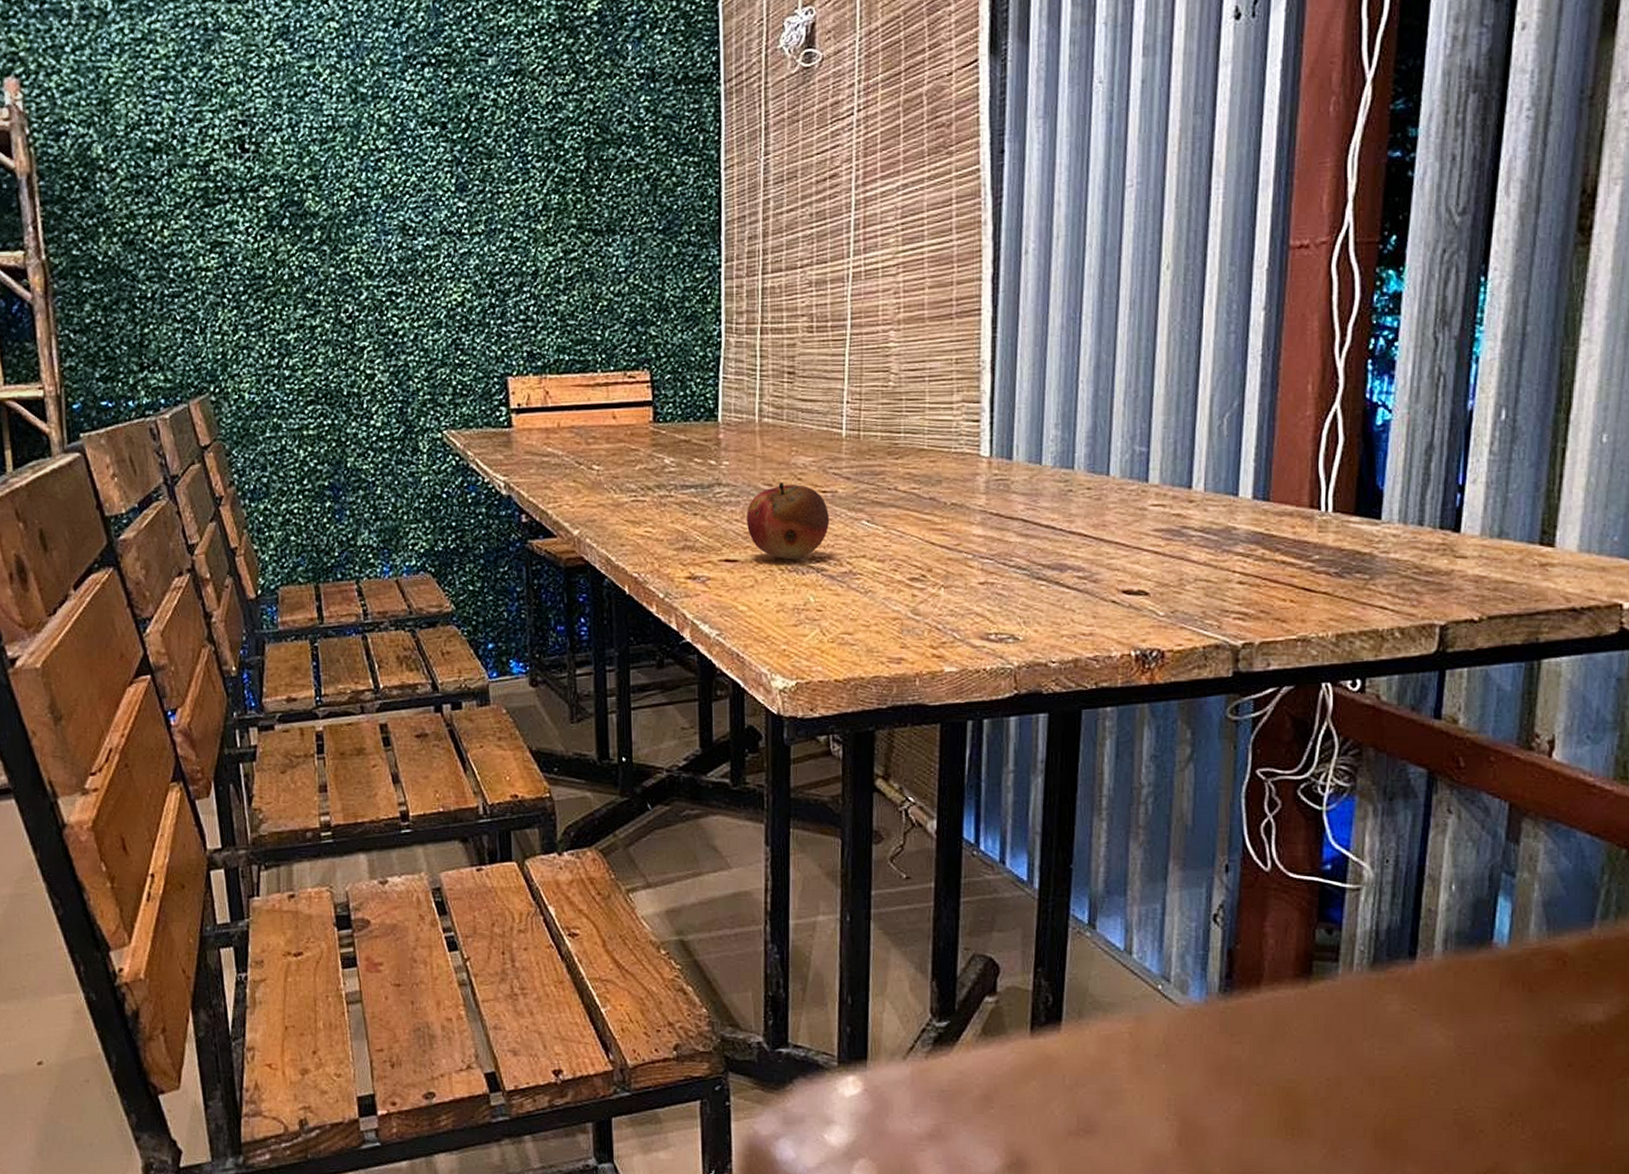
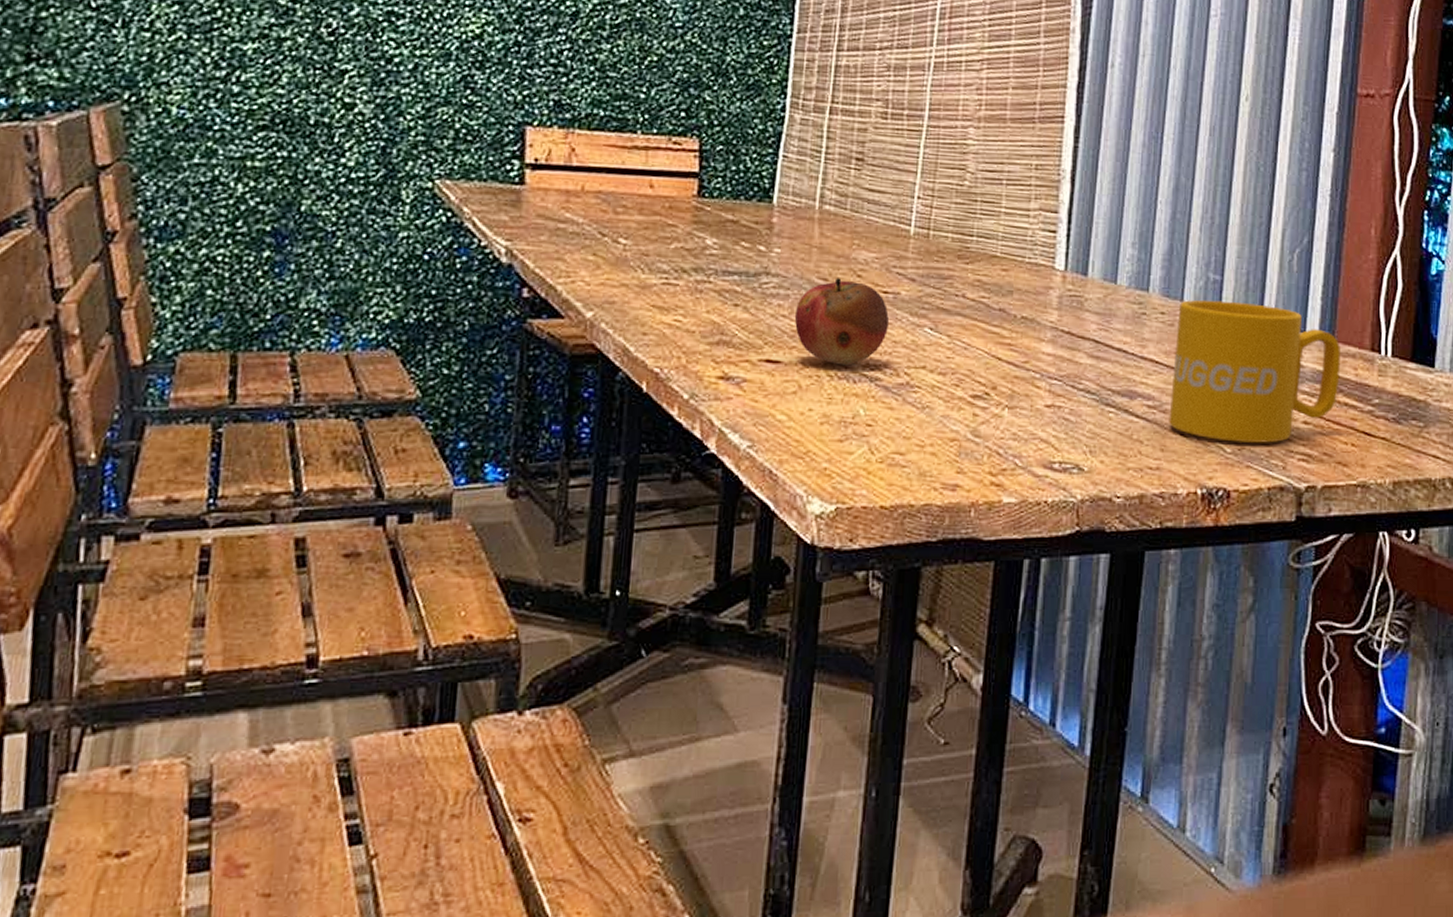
mug: none [1100,471,1276,606] -> present [1169,299,1340,443]

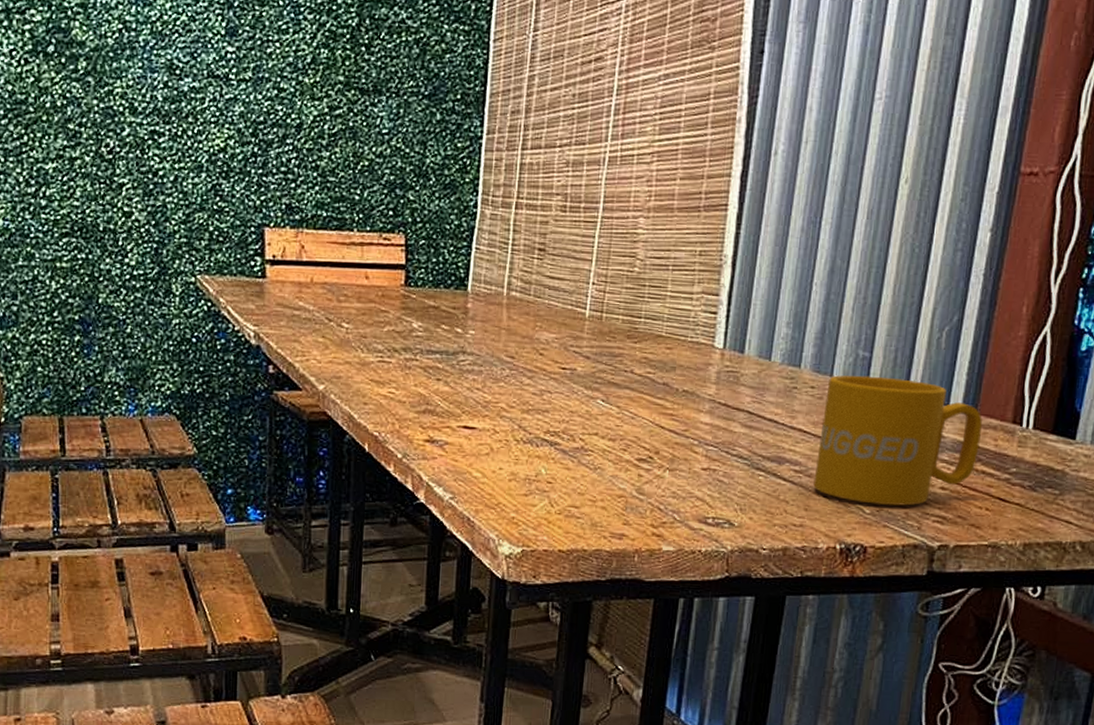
fruit: present [794,278,890,366] -> none [486,356,567,432]

